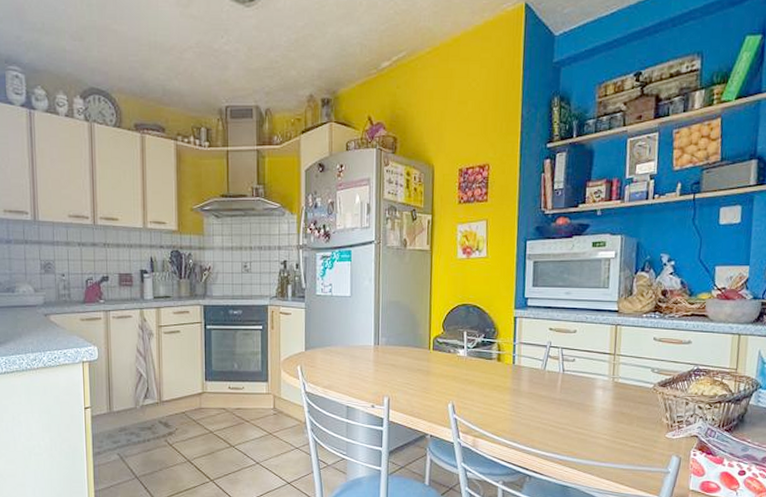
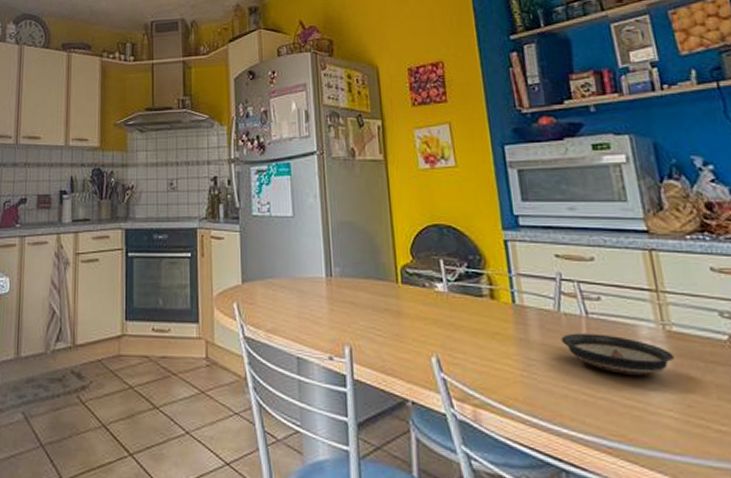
saucer: none [542,385,616,412] -> present [561,333,675,375]

